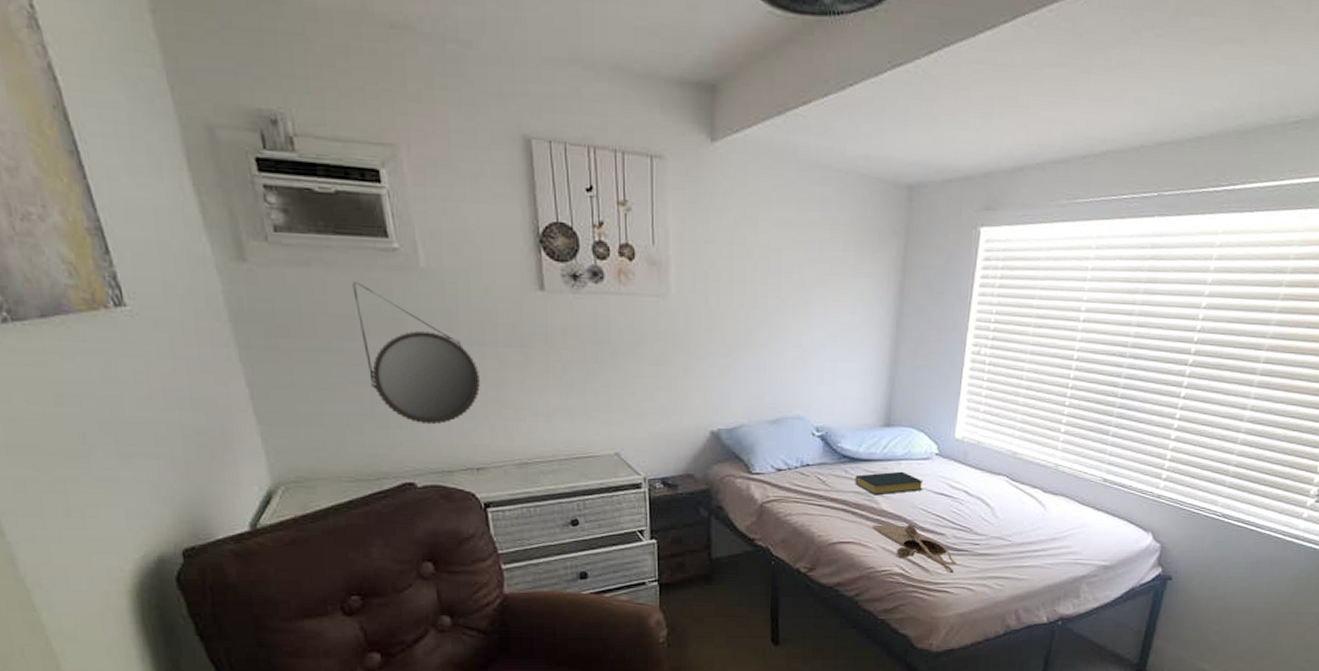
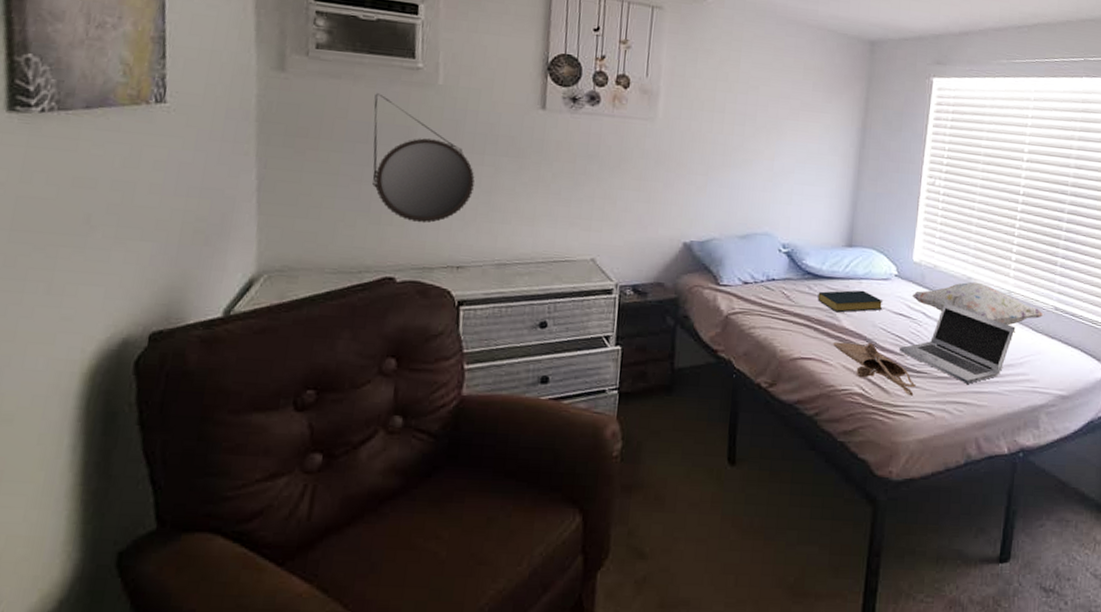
laptop: none [940,479,1061,559] -> present [900,302,1016,384]
decorative pillow: none [953,457,1093,500] -> present [911,282,1045,326]

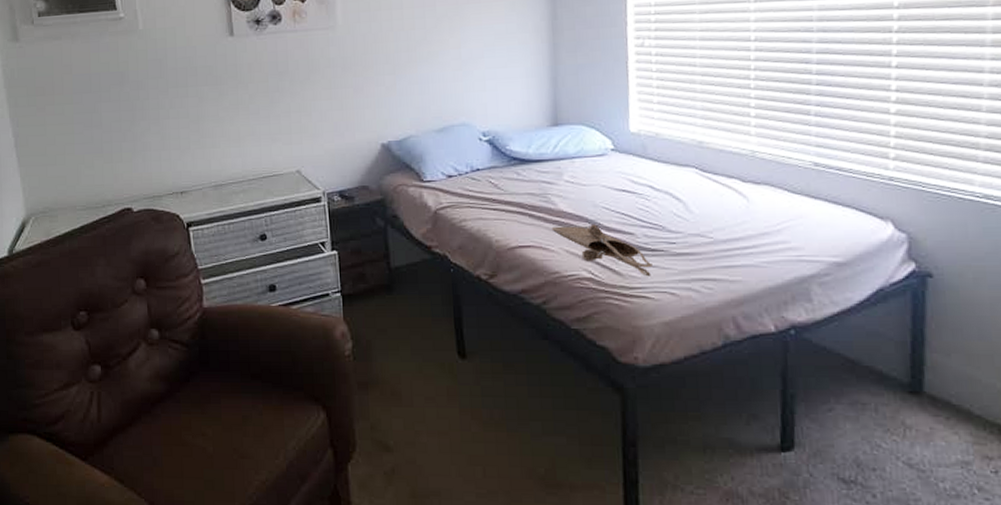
home mirror: present [372,93,475,223] -> none [90,47,184,157]
hardback book: present [817,290,884,313] -> none [528,169,603,196]
laptop: present [900,302,1016,384] -> none [628,172,766,258]
decorative pillow: present [911,282,1045,326] -> none [633,145,802,190]

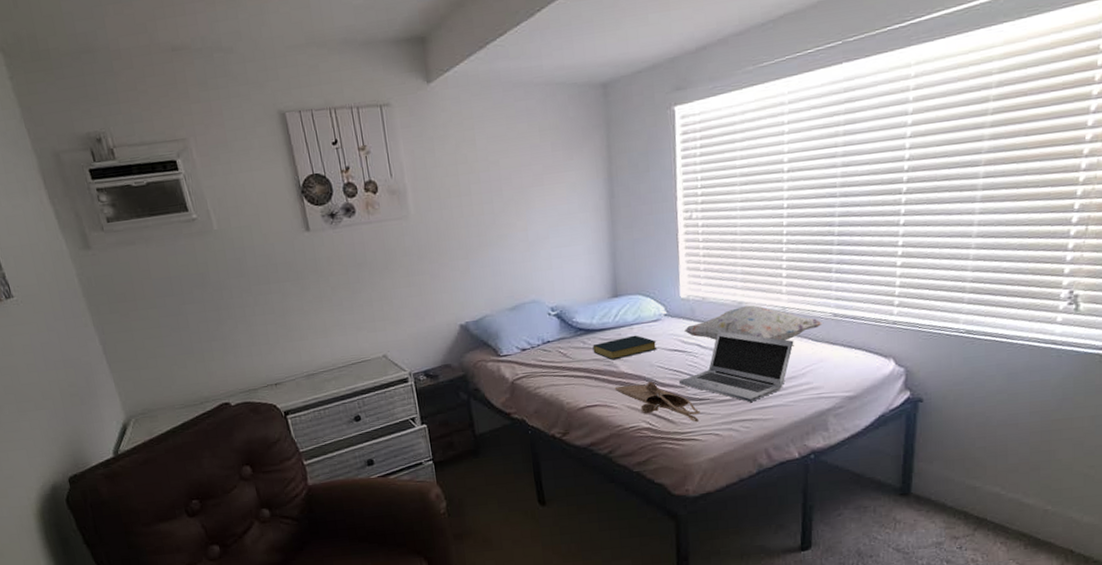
hardback book: none [528,169,603,196] -> present [592,335,658,360]
laptop: none [628,172,766,258] -> present [680,330,794,402]
decorative pillow: none [633,145,802,190] -> present [684,305,824,341]

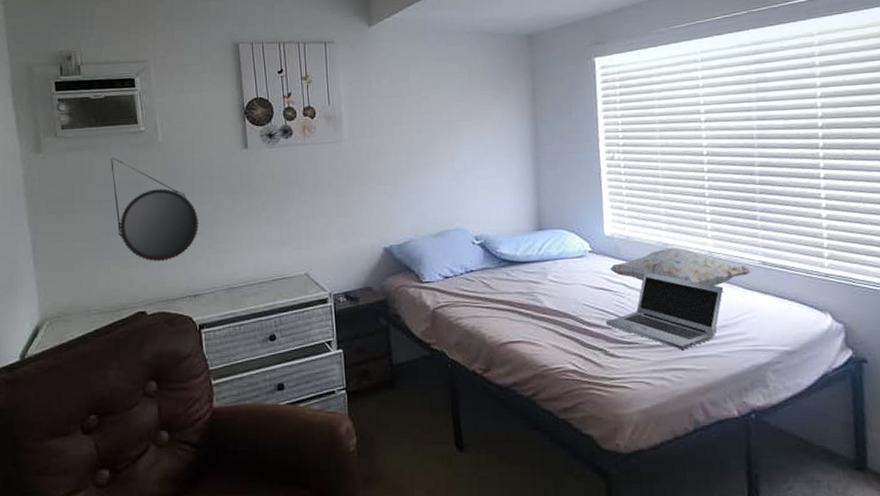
home mirror: none [166,250,270,354] -> present [111,158,199,262]
hardback book: present [592,335,658,360] -> none [516,270,583,295]
tote bag: present [614,381,700,422] -> none [539,320,629,368]

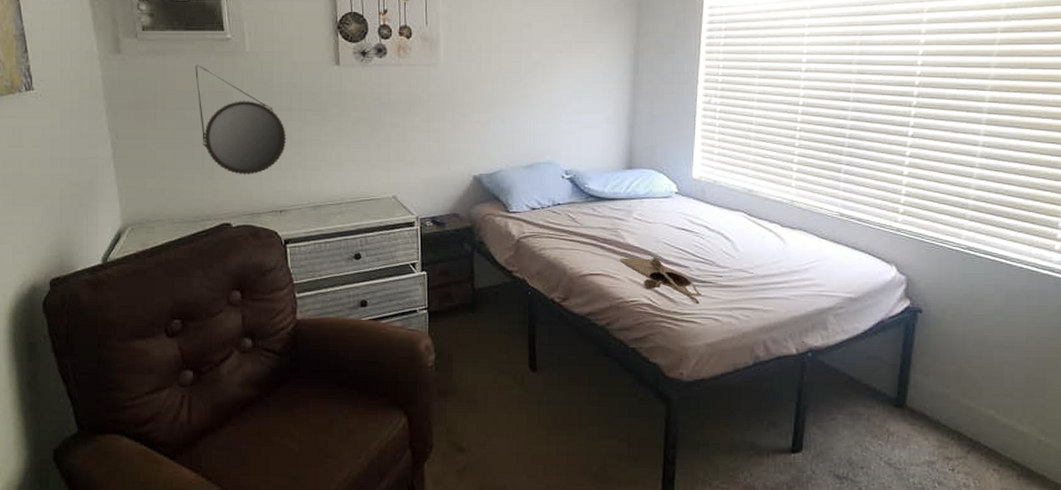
tote bag: none [539,320,629,368] -> present [619,257,702,305]
laptop: present [606,271,724,349] -> none [684,215,800,291]
decorative pillow: present [609,247,753,287] -> none [693,194,830,234]

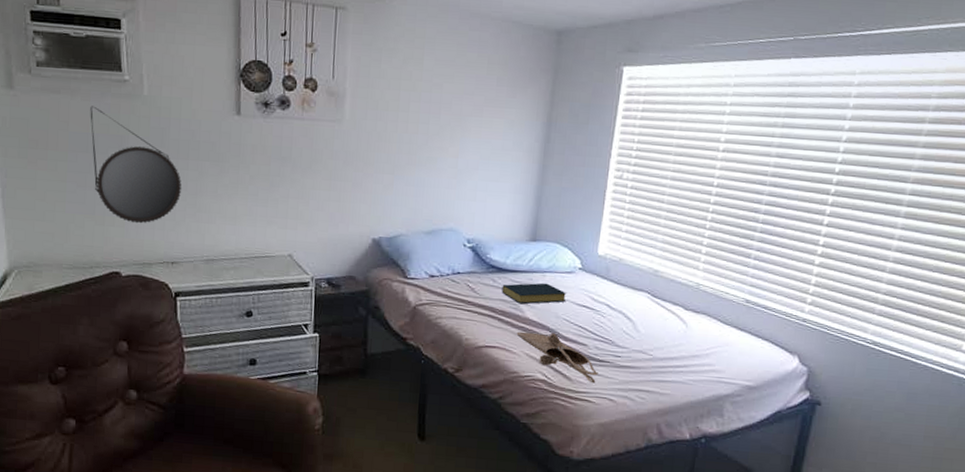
hardback book: none [602,209,666,231] -> present [501,283,567,304]

